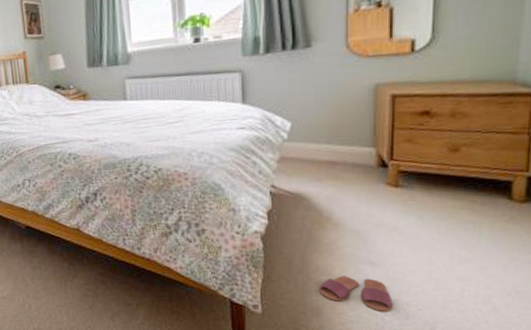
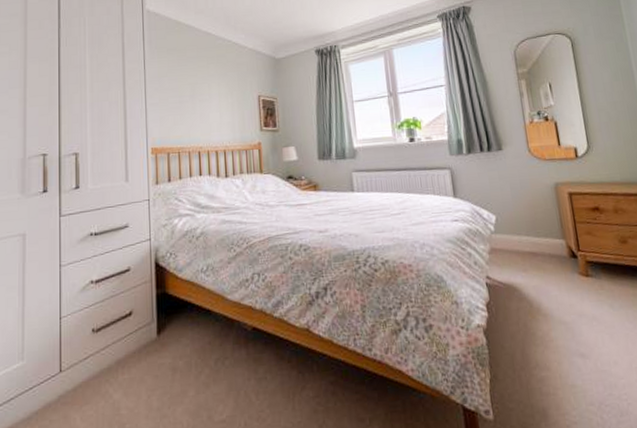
slippers: present [319,276,393,311] -> none [541,370,608,409]

